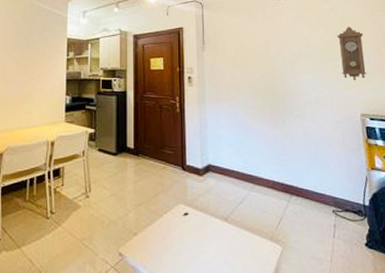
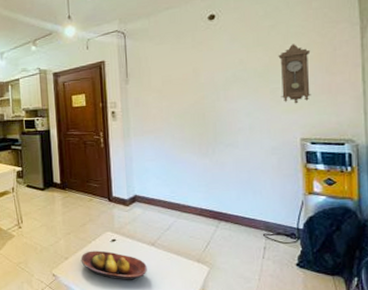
fruit bowl: none [150,225,220,261] -> present [80,250,147,280]

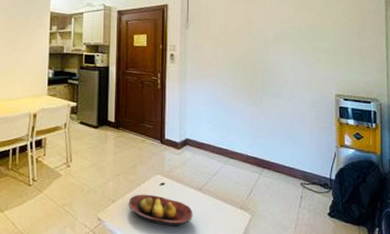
pendulum clock: present [278,44,312,104] -> none [320,9,346,63]

